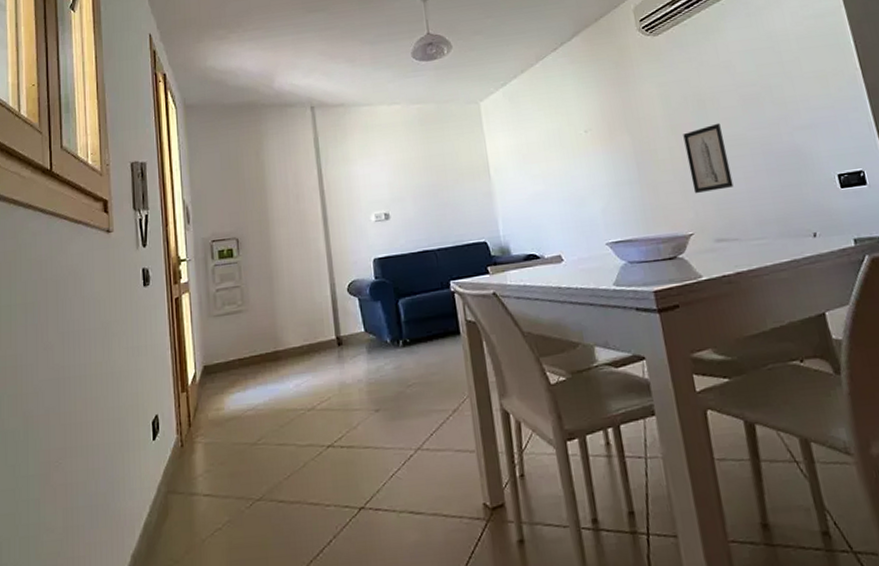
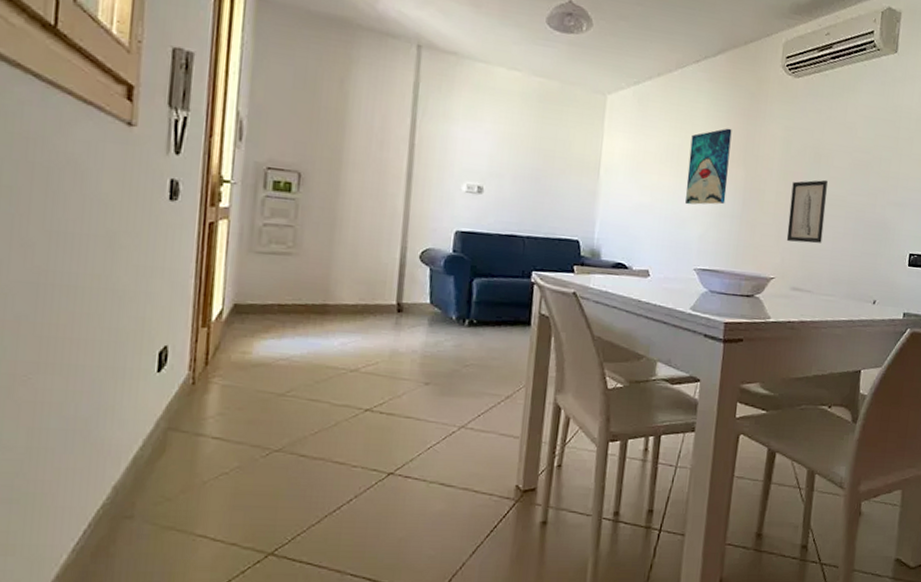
wall art: none [568,100,619,183] -> present [685,128,732,205]

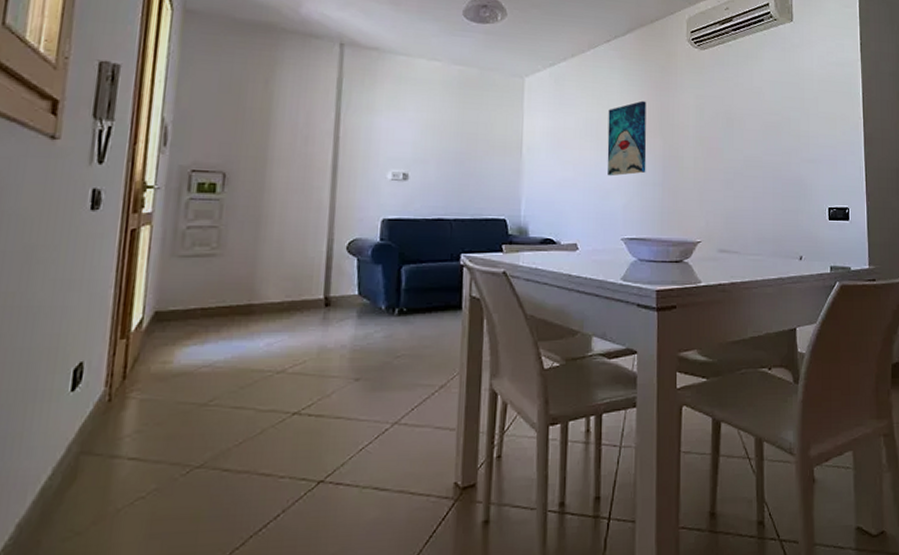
wall art: present [786,179,828,244] -> none [708,142,743,205]

